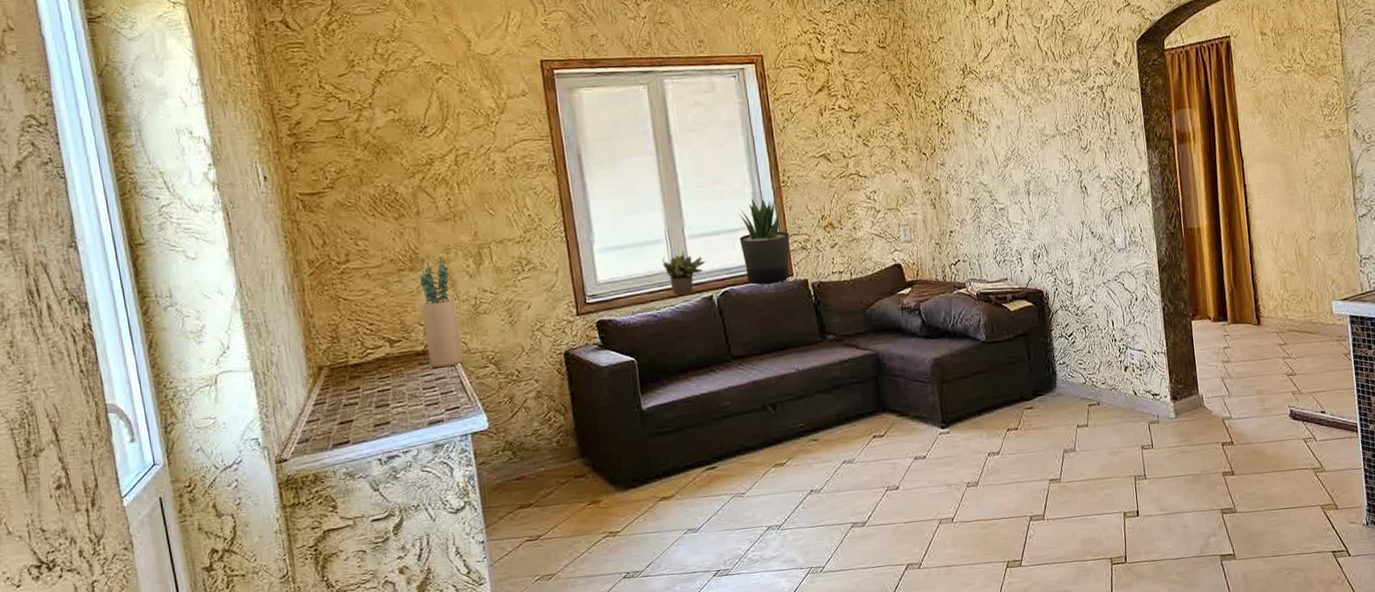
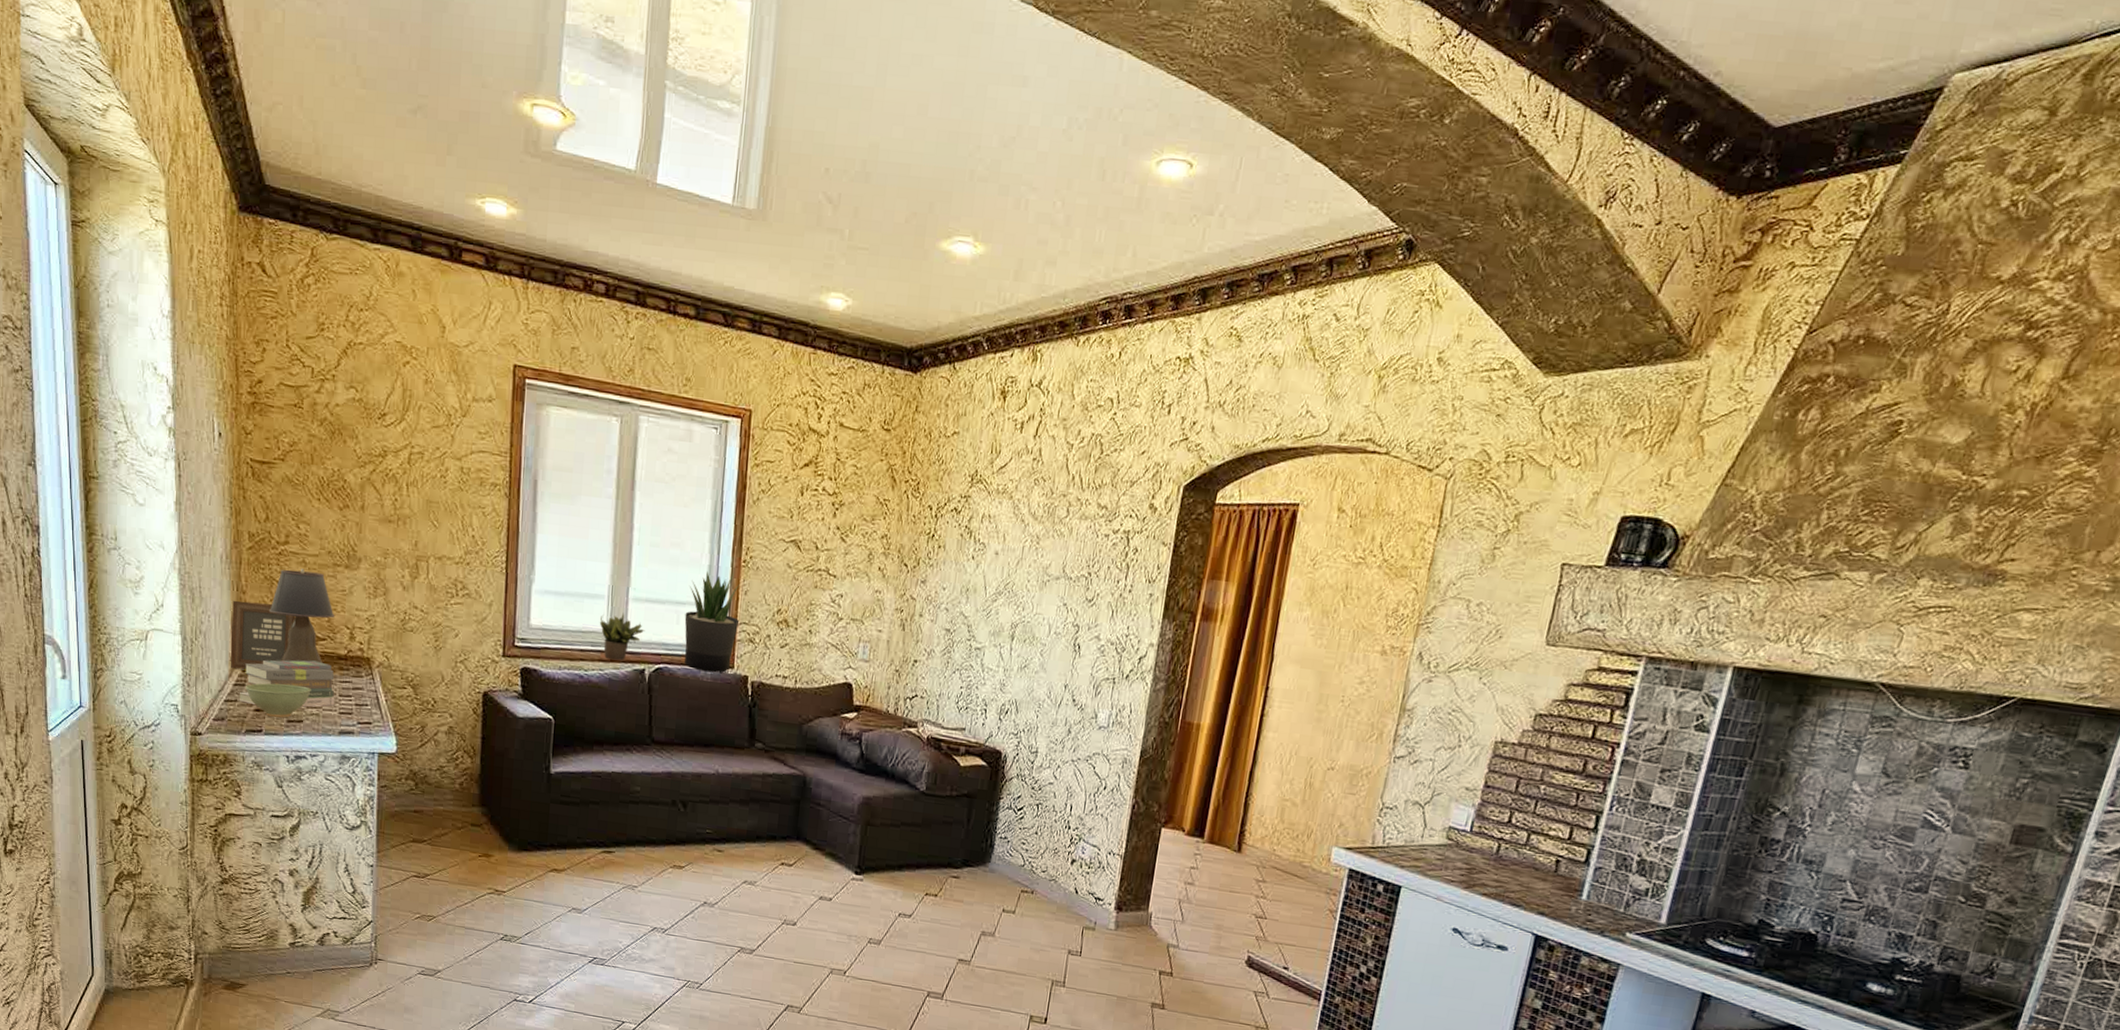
picture frame: none [301,321,368,391] -> present [230,600,296,670]
books: none [320,362,420,419] -> present [238,659,335,707]
bowl: none [326,389,394,427] -> present [246,683,311,718]
table lamp: none [340,281,406,372] -> present [269,568,334,664]
vase: present [420,255,465,369] -> none [349,558,386,679]

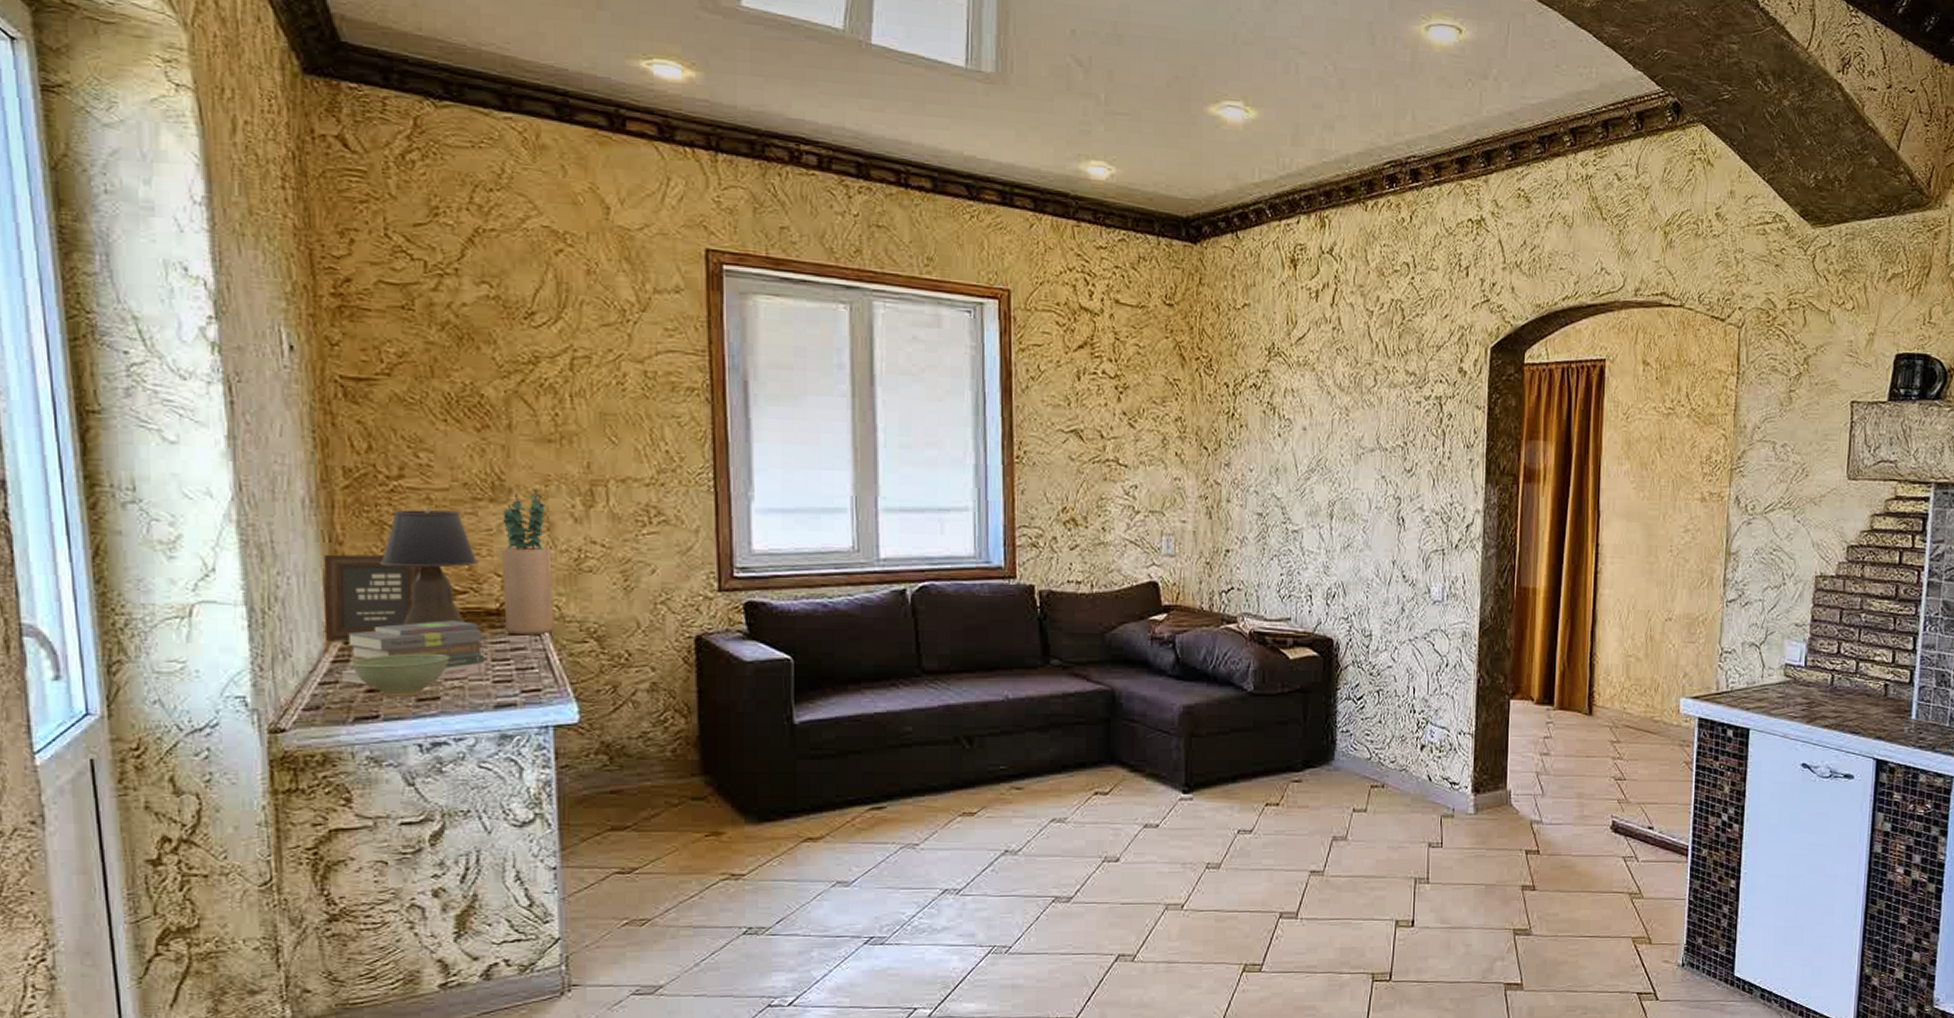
vase: none [349,558,386,679] -> present [501,487,555,636]
potted plant: present [599,613,645,661] -> none [842,527,902,583]
planter: present [684,571,740,673] -> none [950,471,1018,586]

